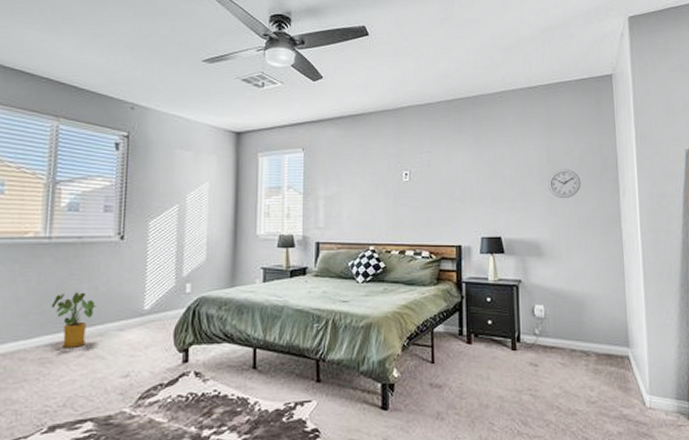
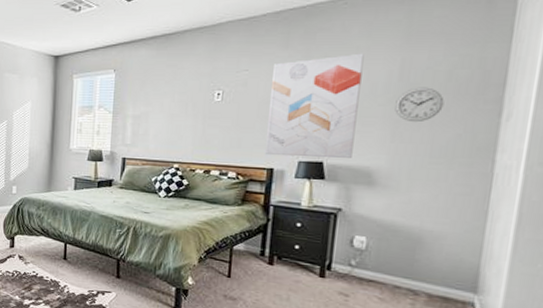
wall art: none [450,139,523,233] -> present [264,53,364,158]

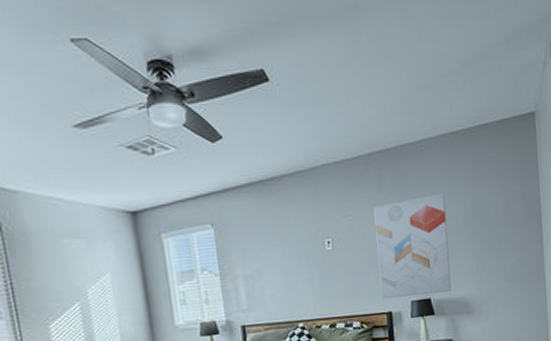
wall clock: present [395,87,444,123] -> none [474,220,506,253]

